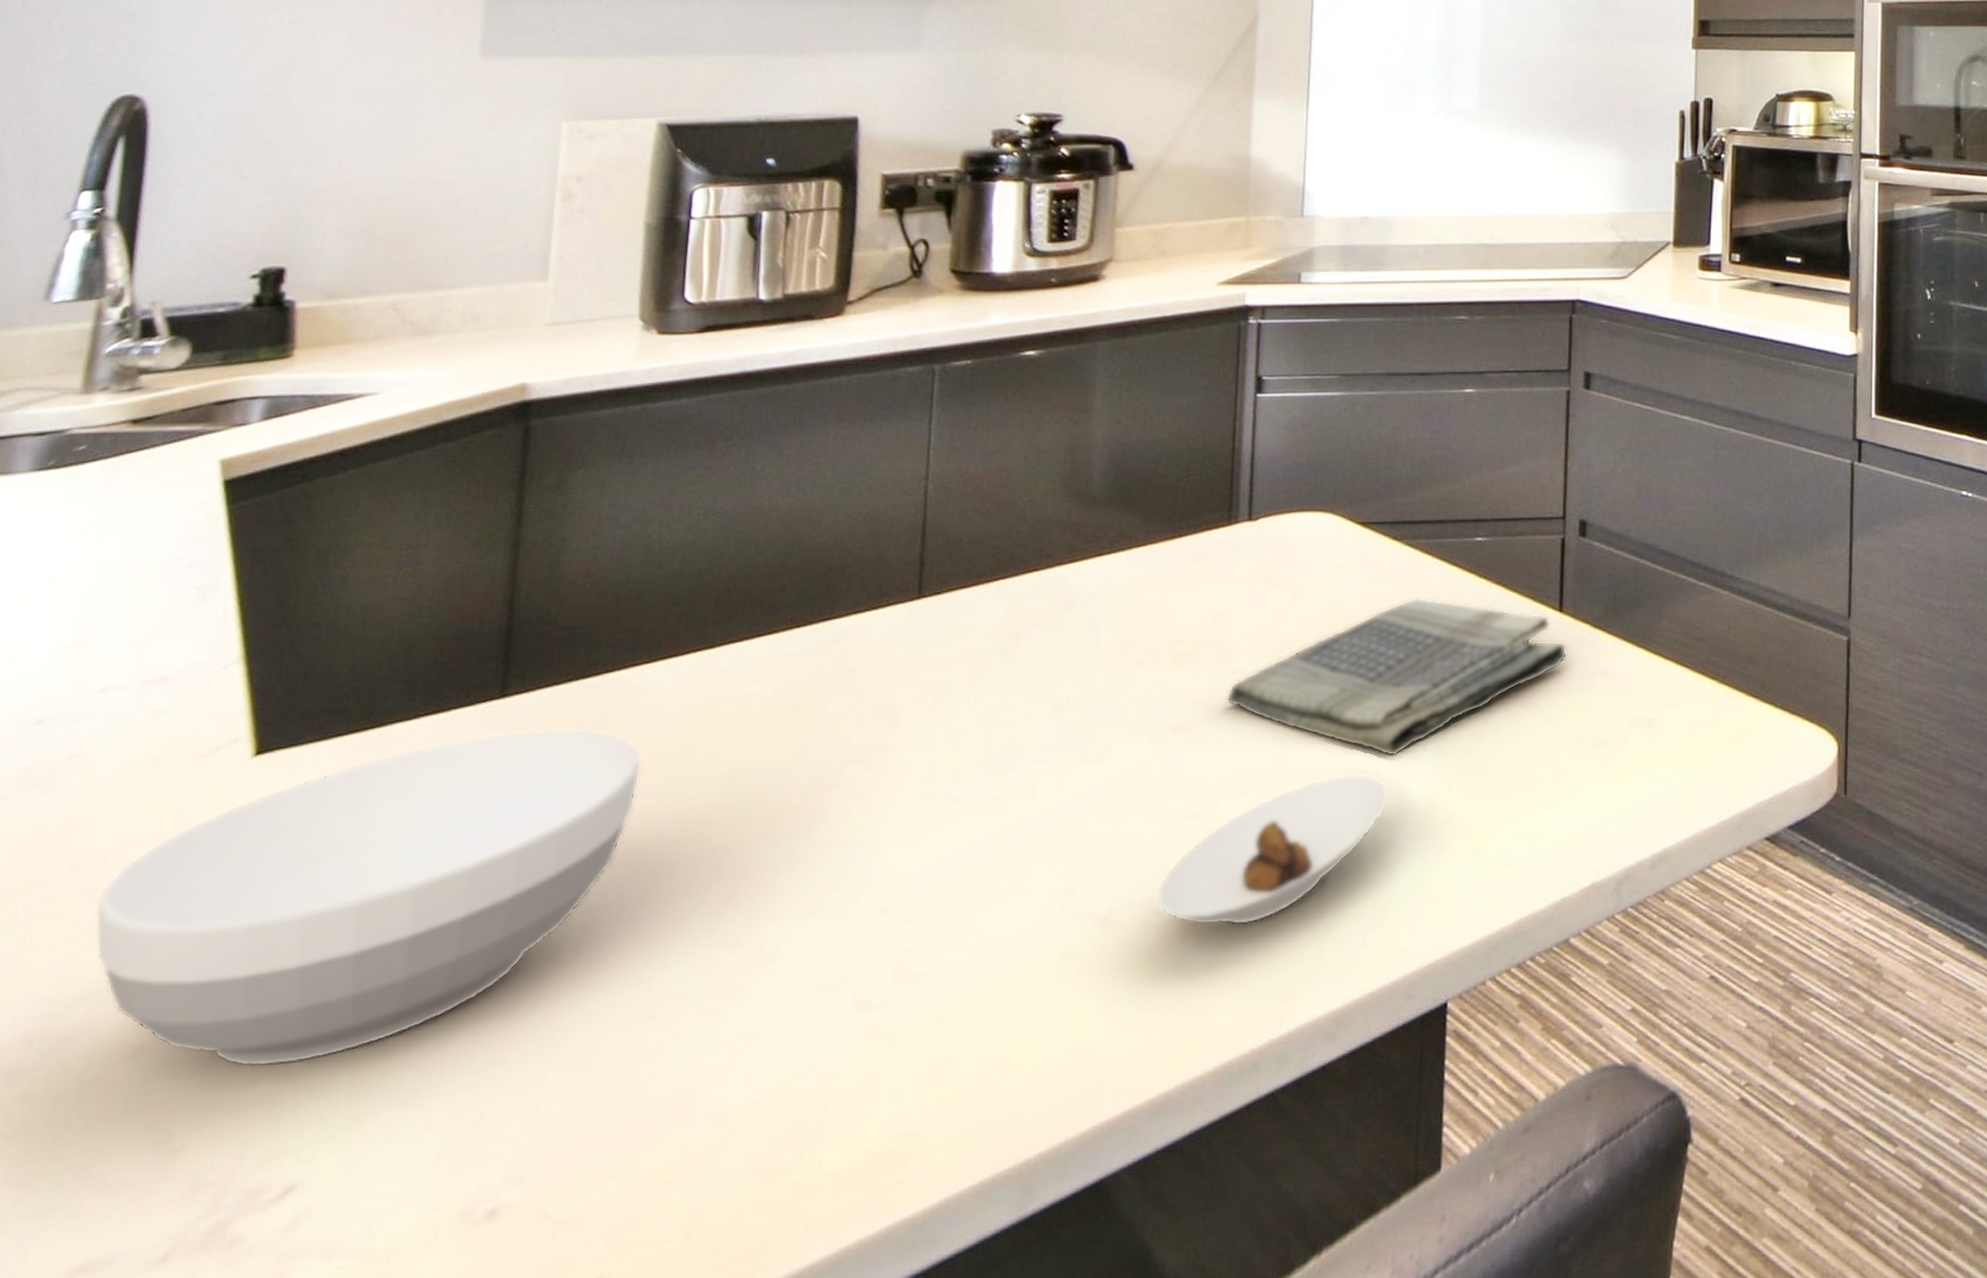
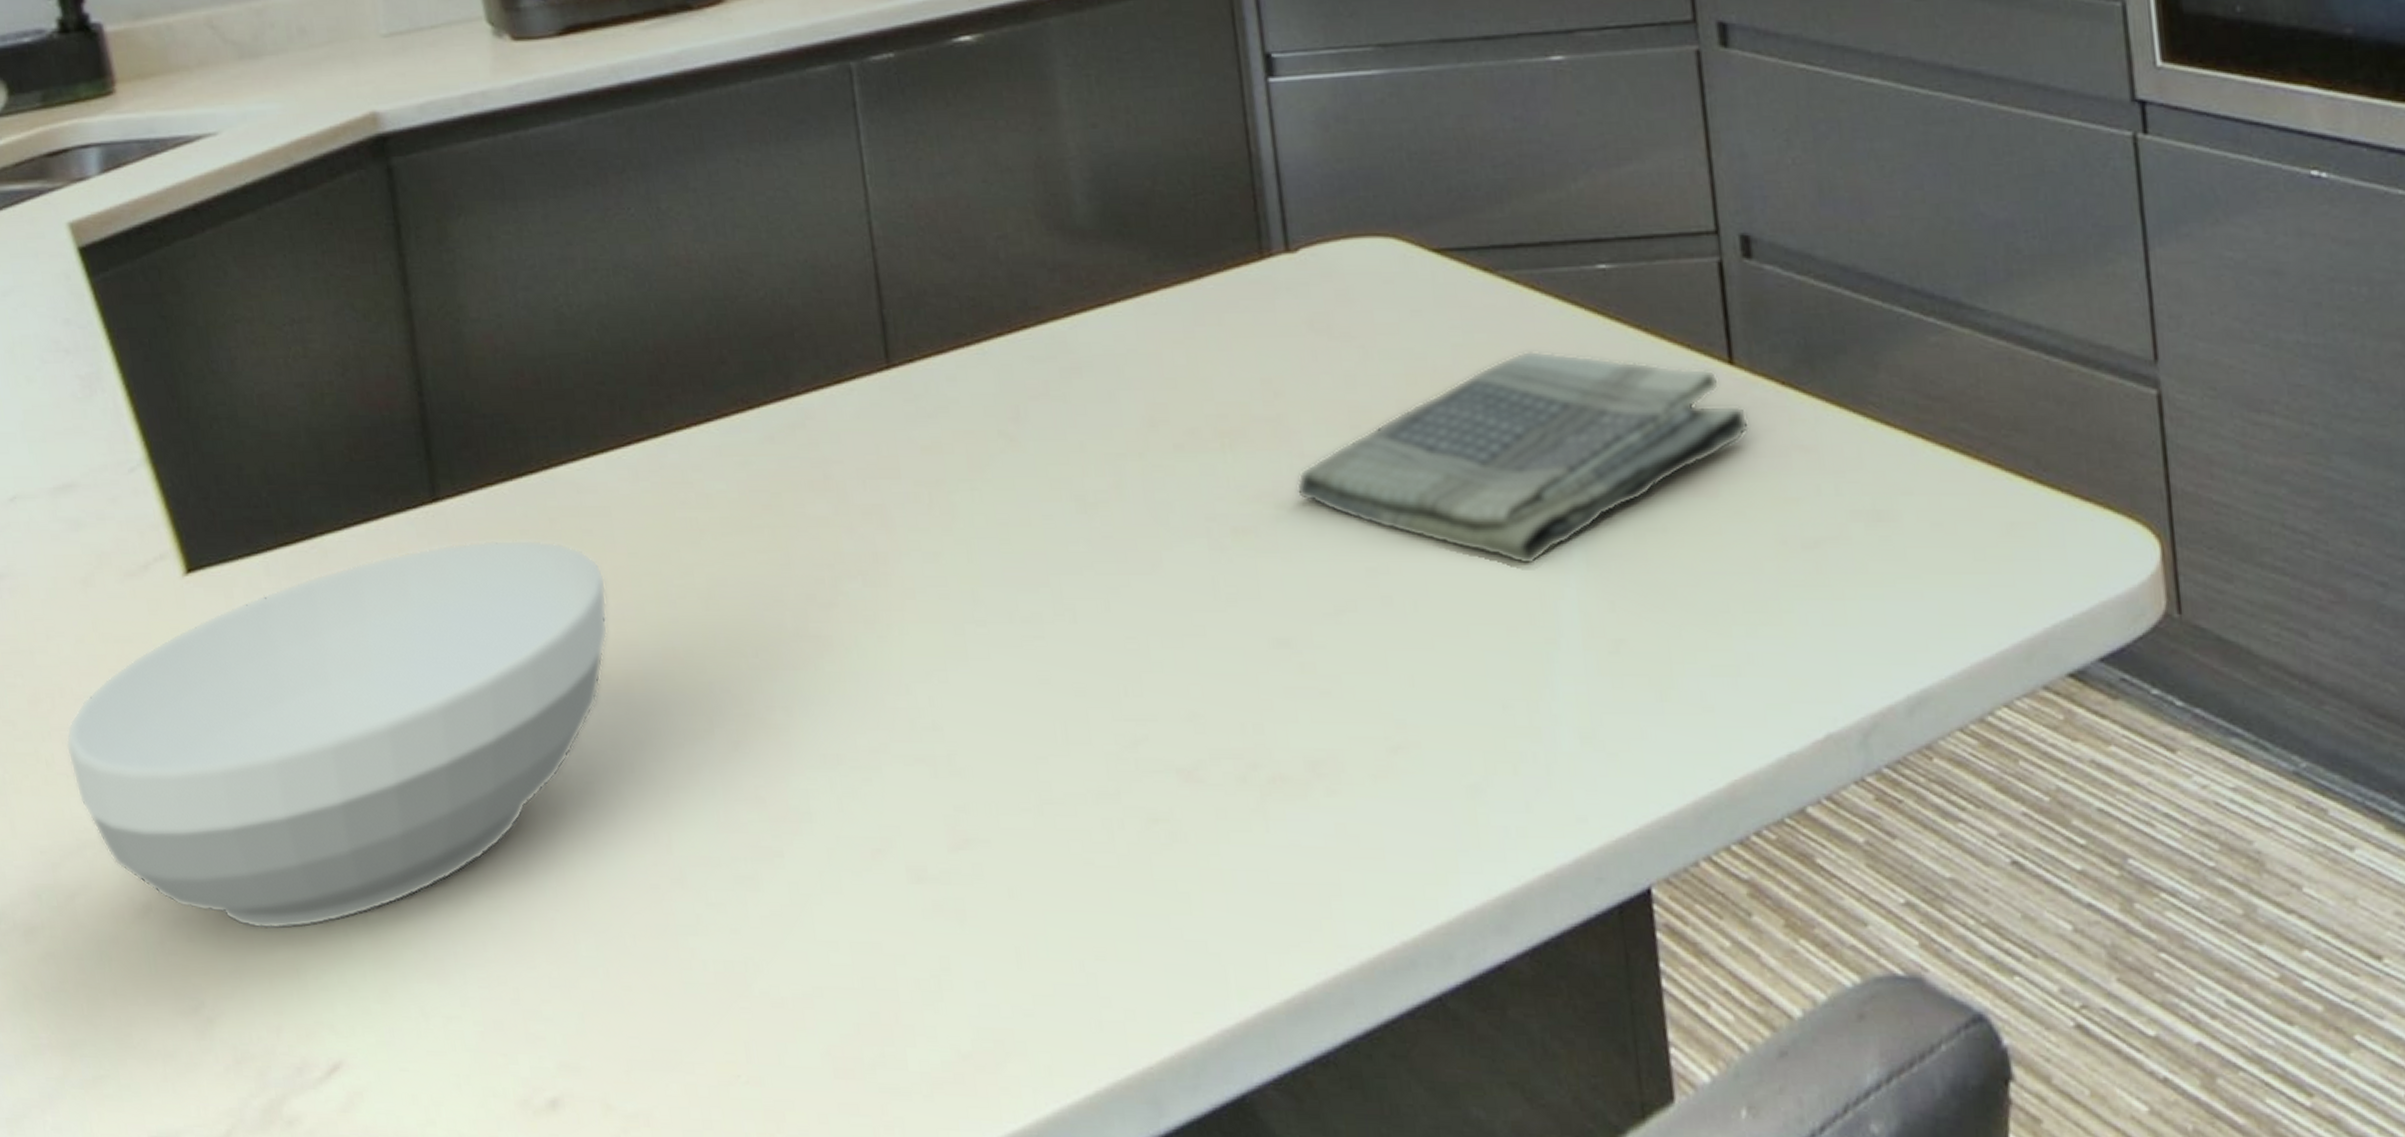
saucer: present [1156,774,1389,925] -> none [1249,589,1532,785]

